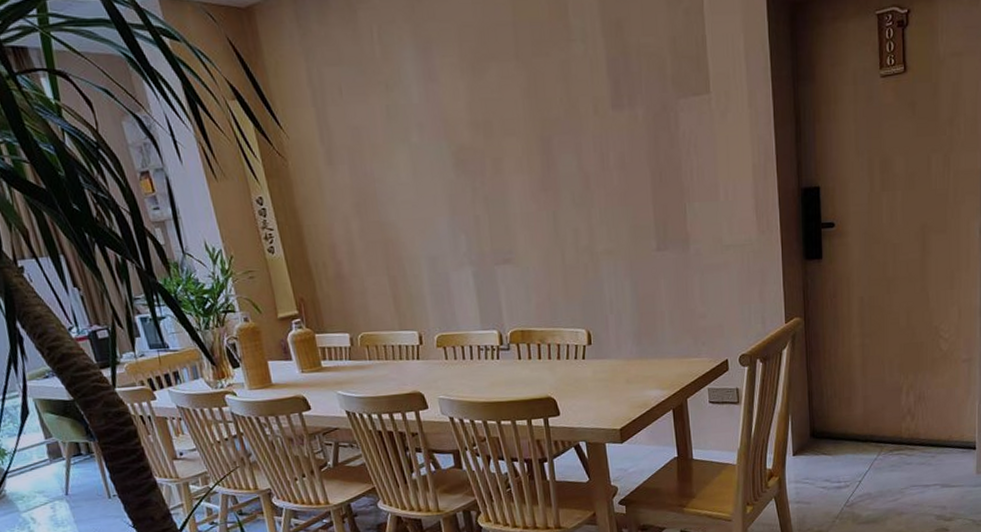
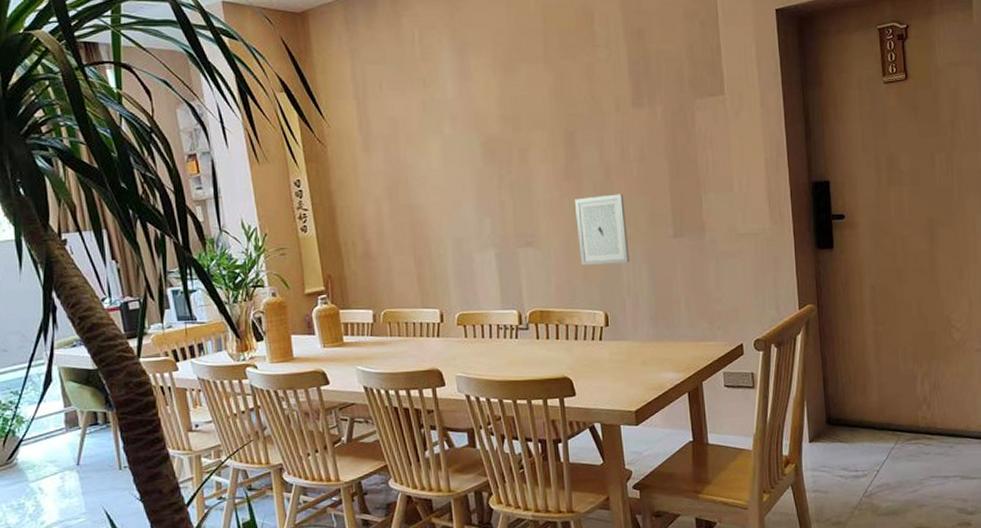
wall art: none [553,205,612,282] -> present [575,194,630,265]

